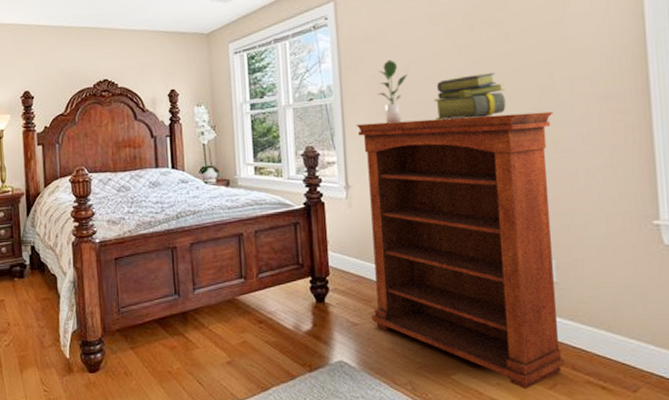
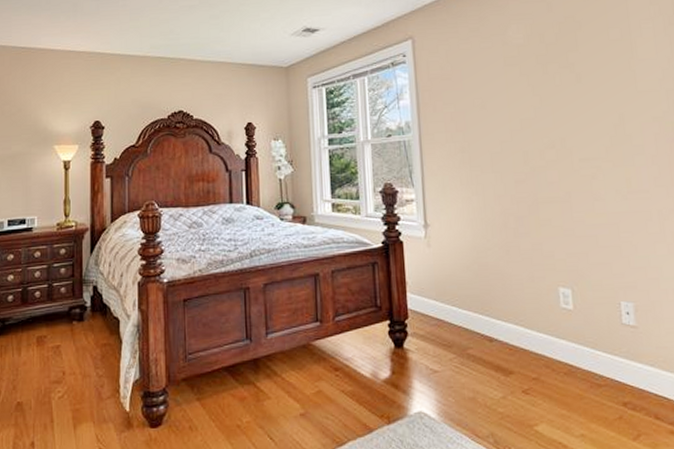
bookshelf: present [355,111,564,390] -> none [434,152,647,441]
potted plant: present [377,59,407,124] -> none [454,98,484,161]
stack of books: present [434,73,506,120] -> none [510,113,580,159]

